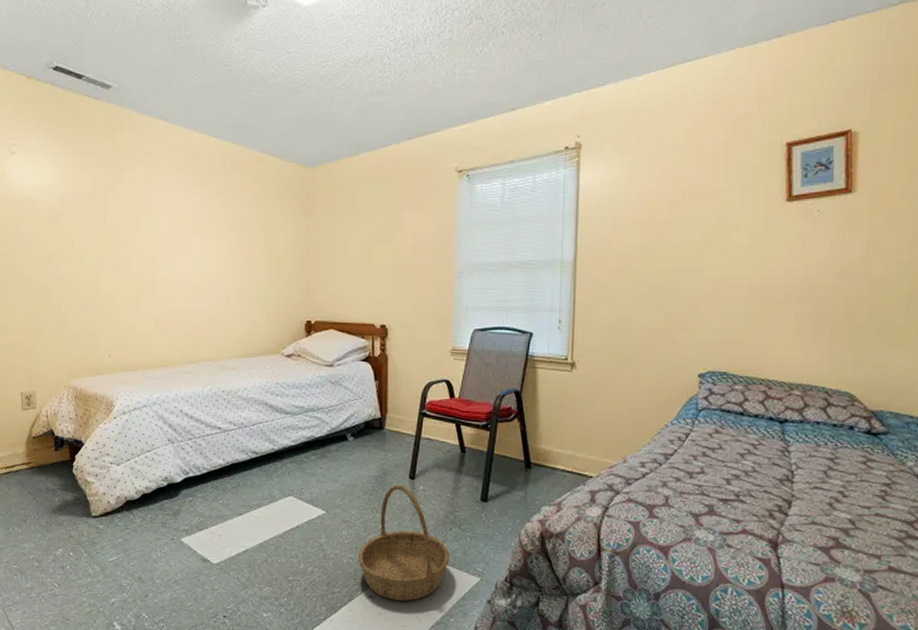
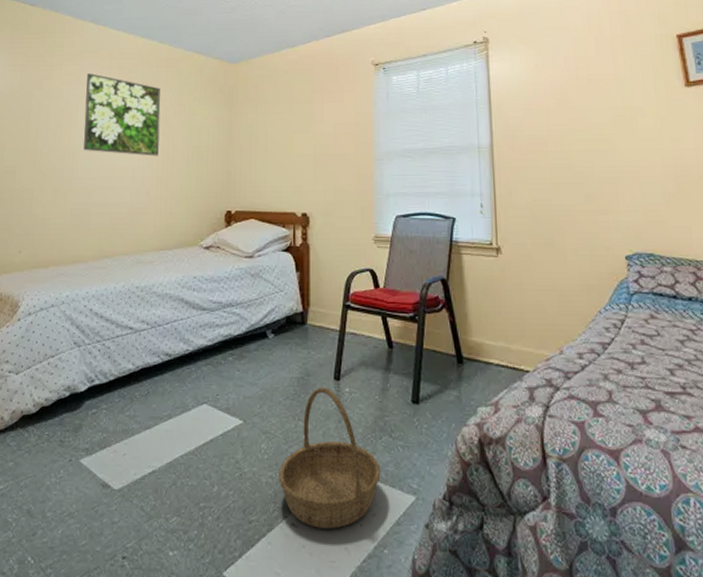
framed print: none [159,176,237,265] -> present [83,73,161,156]

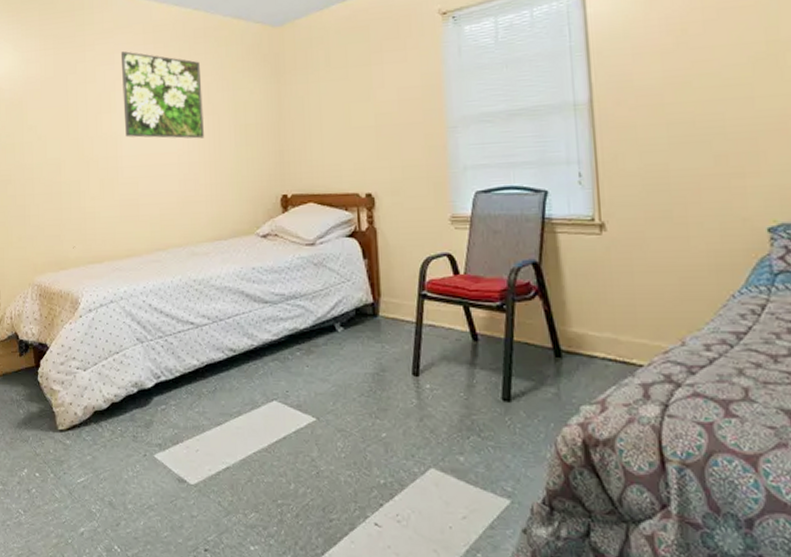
basket: present [279,388,381,529] -> none [358,384,470,531]

